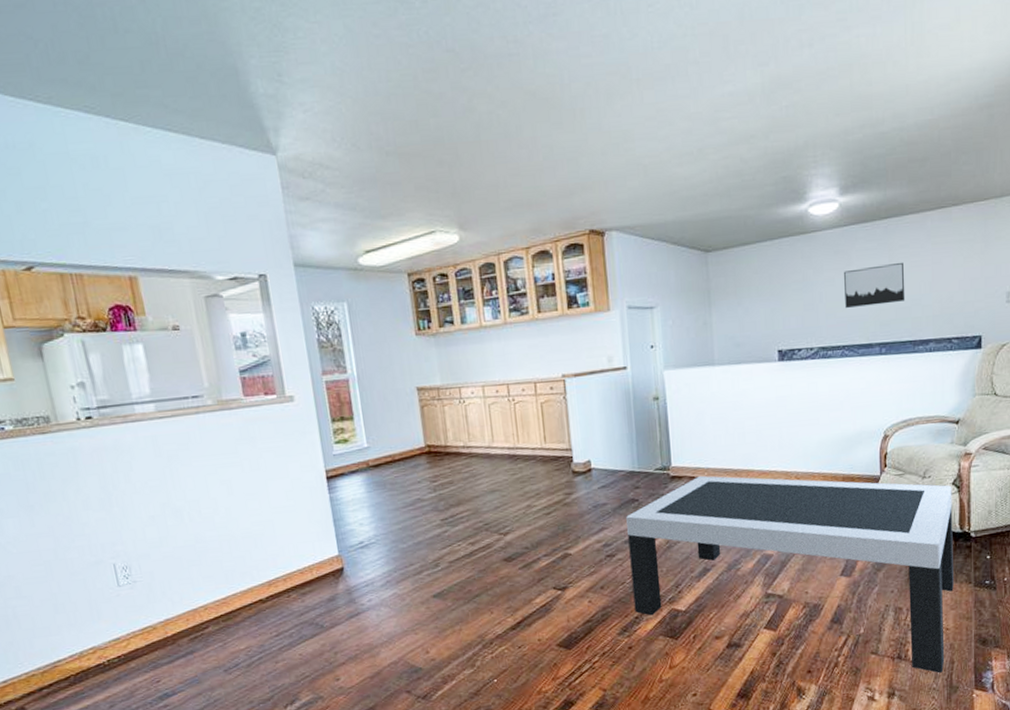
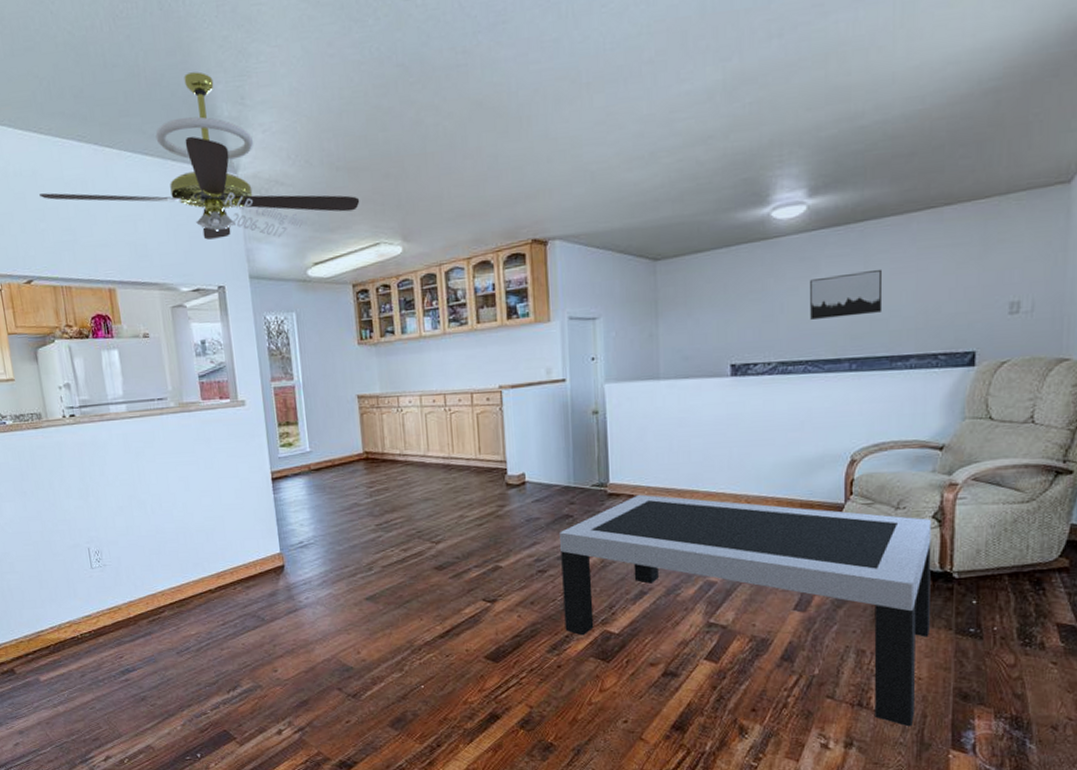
ceiling fan: none [39,44,413,225] -> present [39,71,360,240]

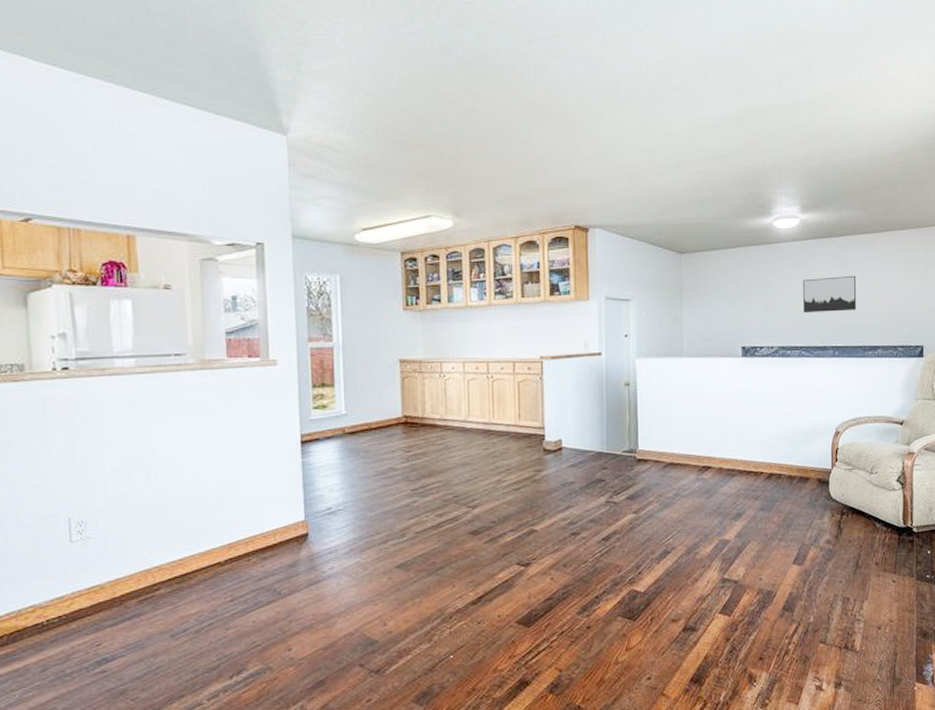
ceiling fan: present [39,71,360,240] -> none [52,33,413,201]
coffee table: present [560,494,932,727] -> none [592,460,897,665]

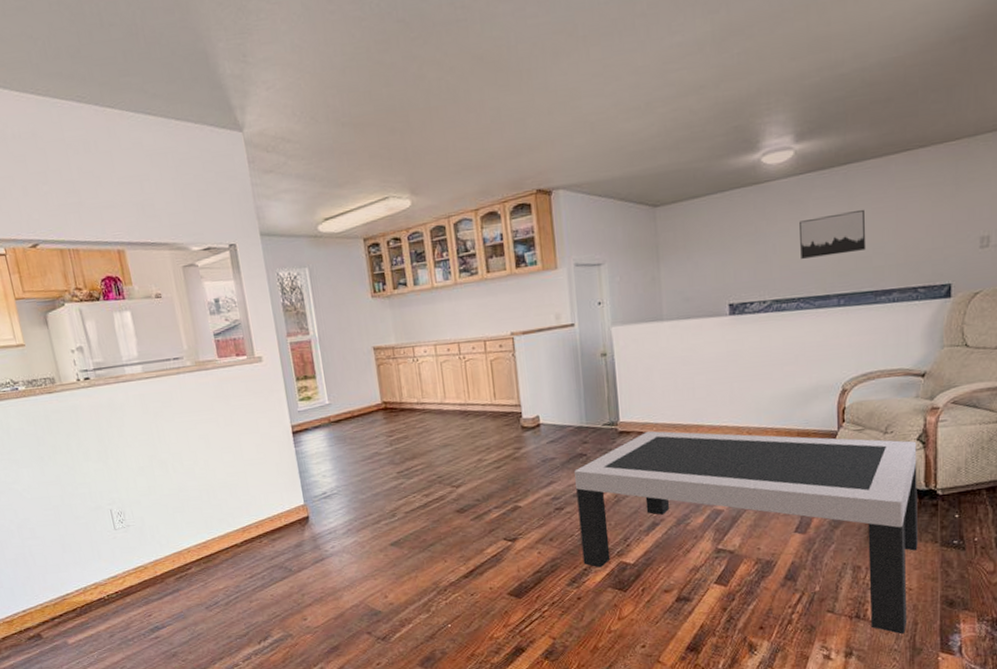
coffee table: none [592,460,897,665] -> present [574,431,918,634]

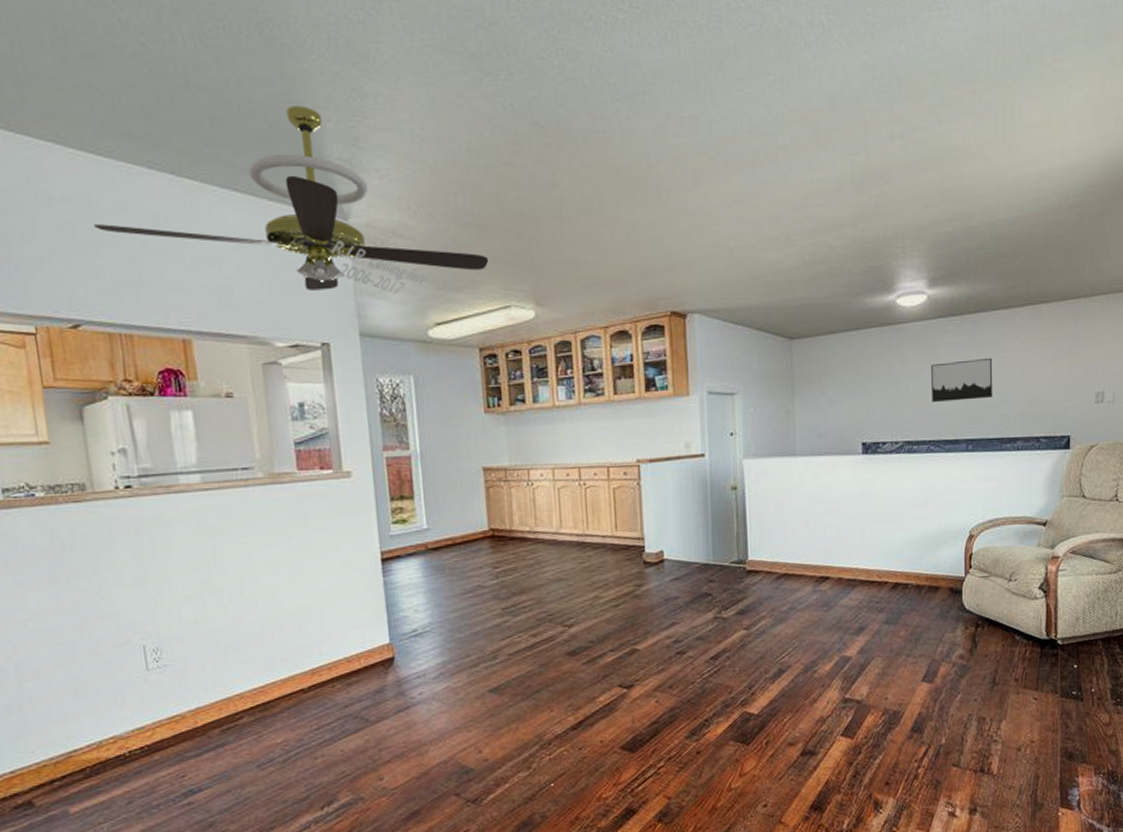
ceiling fan: none [40,29,367,199] -> present [94,106,489,294]
coffee table: present [574,431,918,634] -> none [699,571,1039,789]

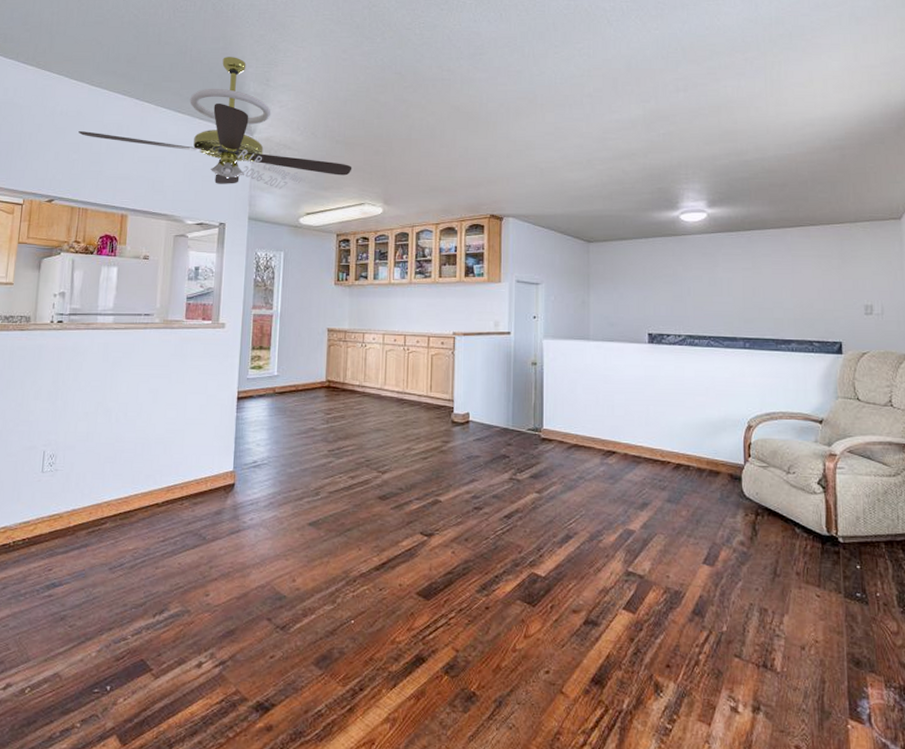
wall art: present [931,357,993,402] -> none [711,268,768,304]

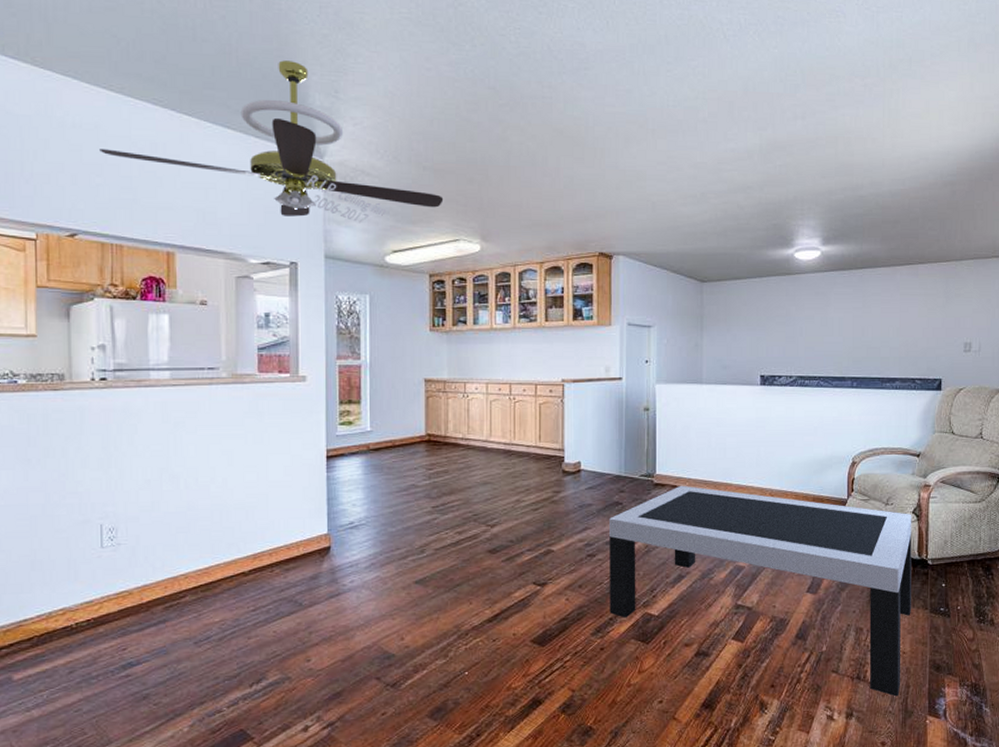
coffee table: none [495,441,822,693] -> present [609,485,912,697]

